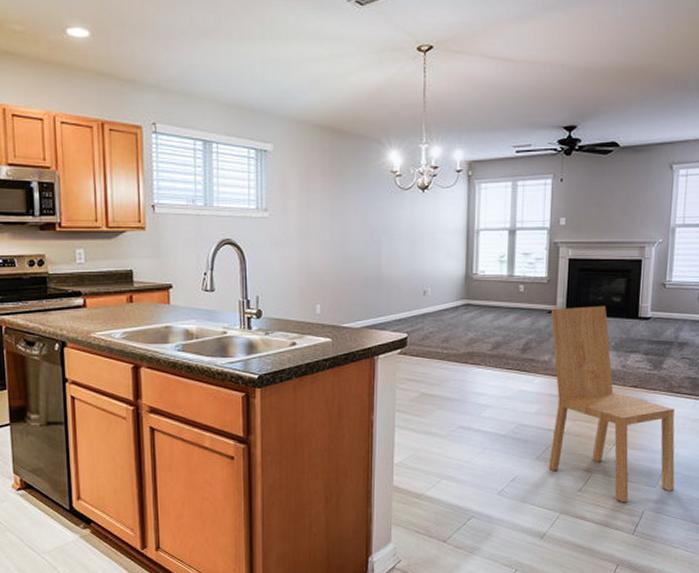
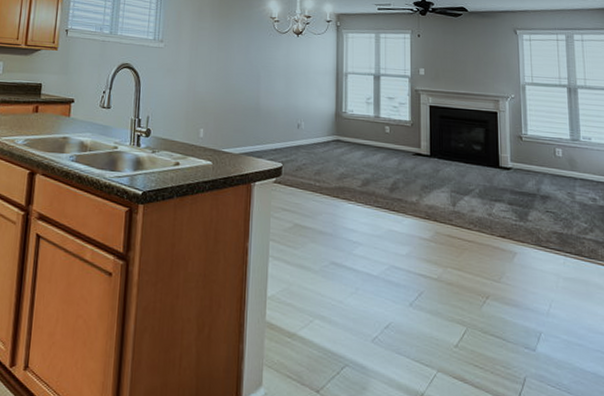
dining chair: present [548,306,675,503] -> none [416,151,556,366]

